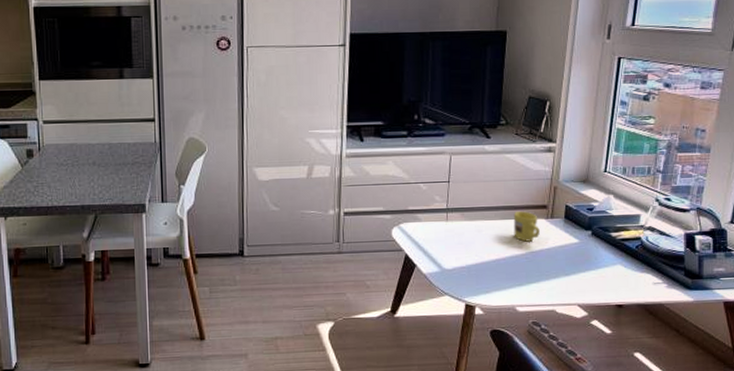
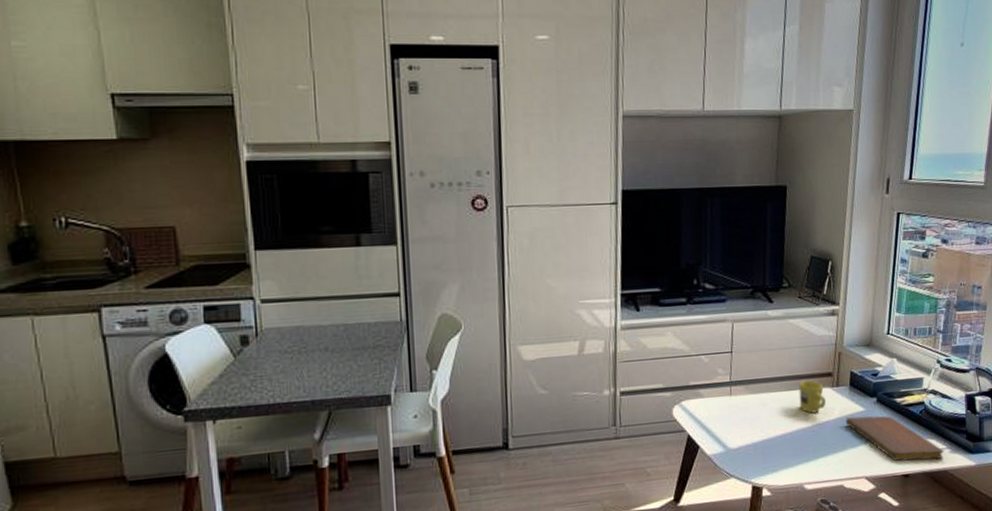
notebook: none [559,247,660,293] -> present [845,415,944,461]

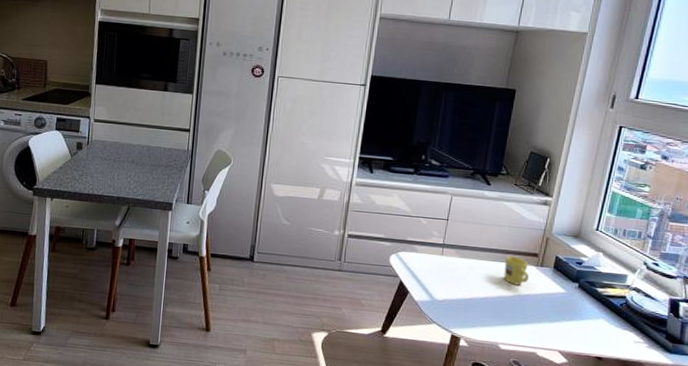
notebook: present [845,415,944,461] -> none [545,295,641,351]

